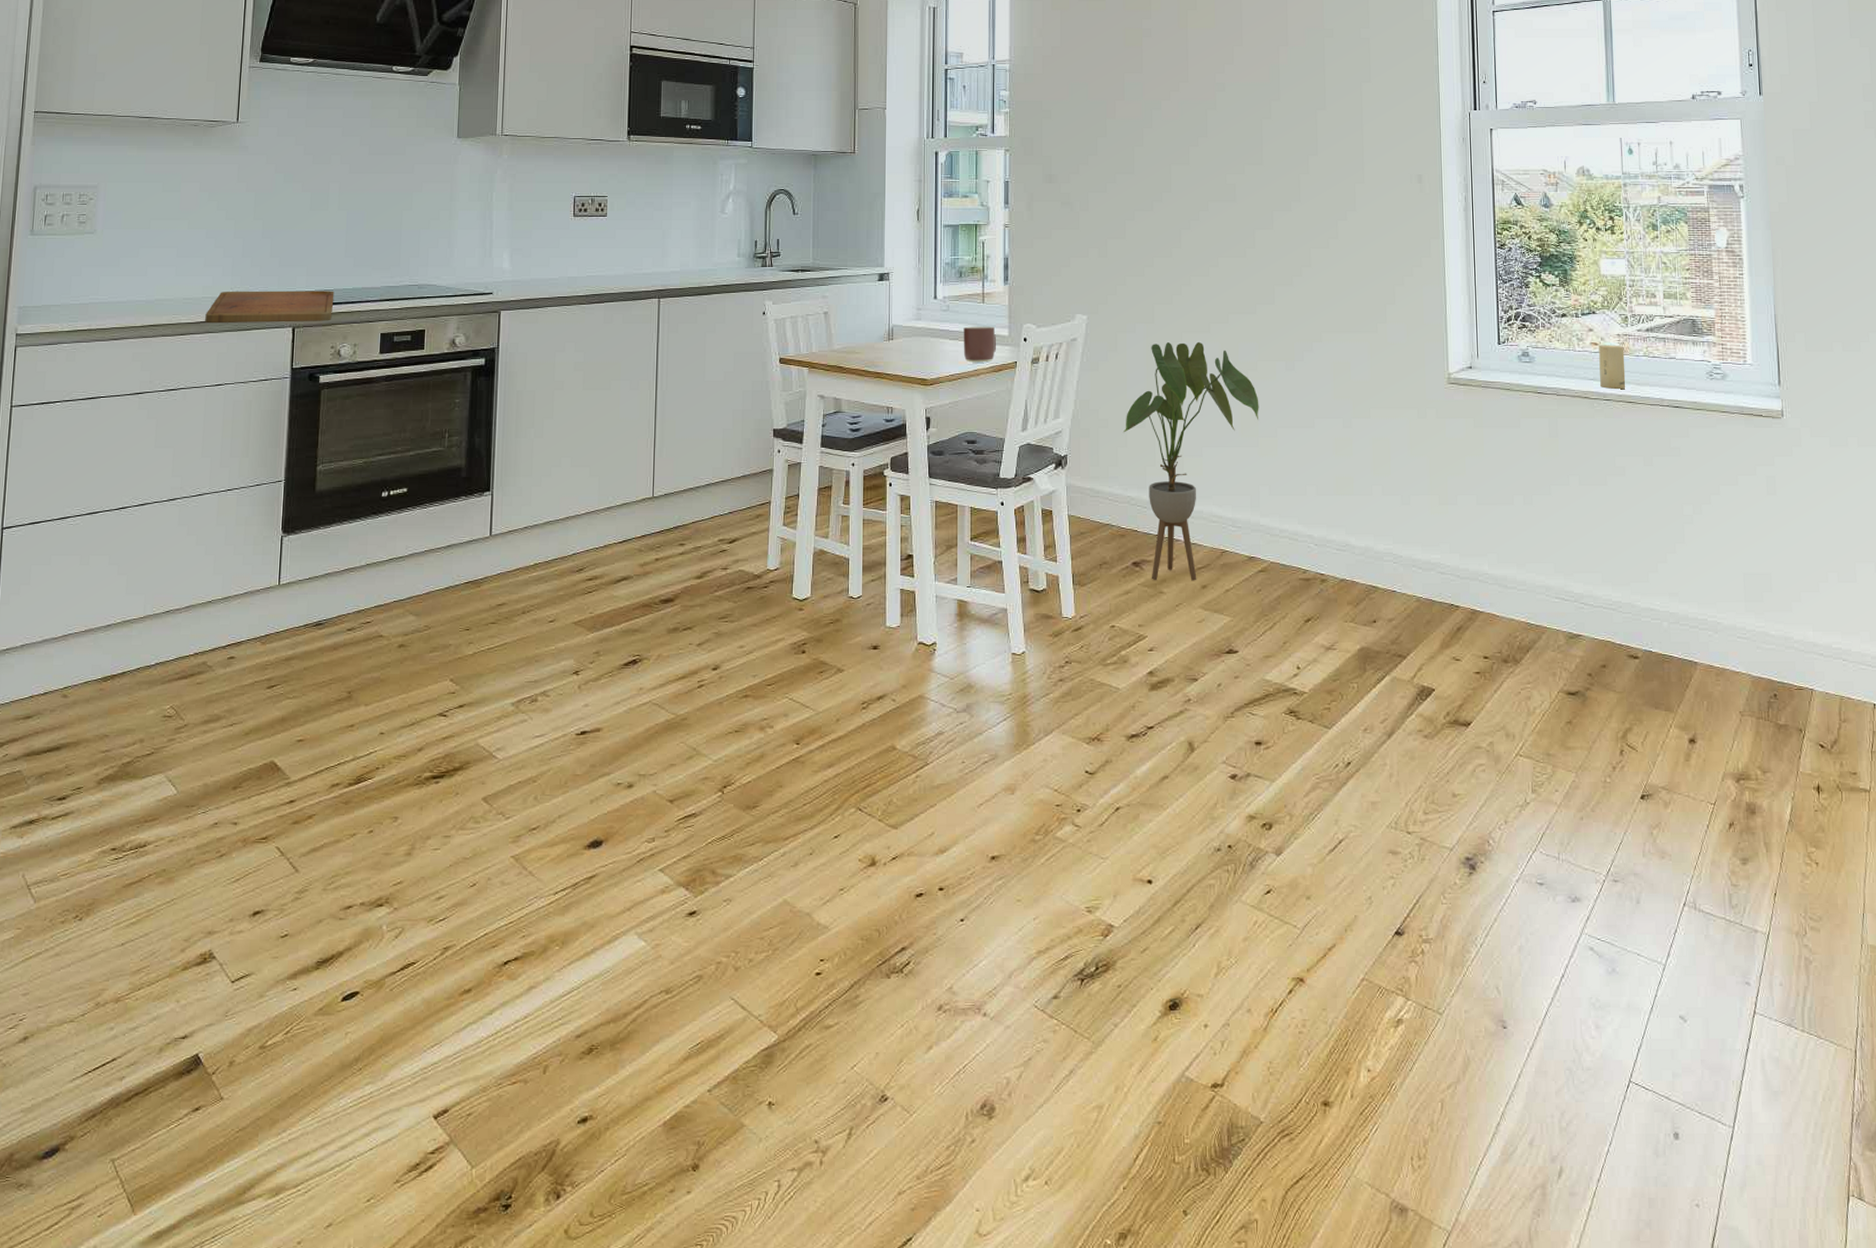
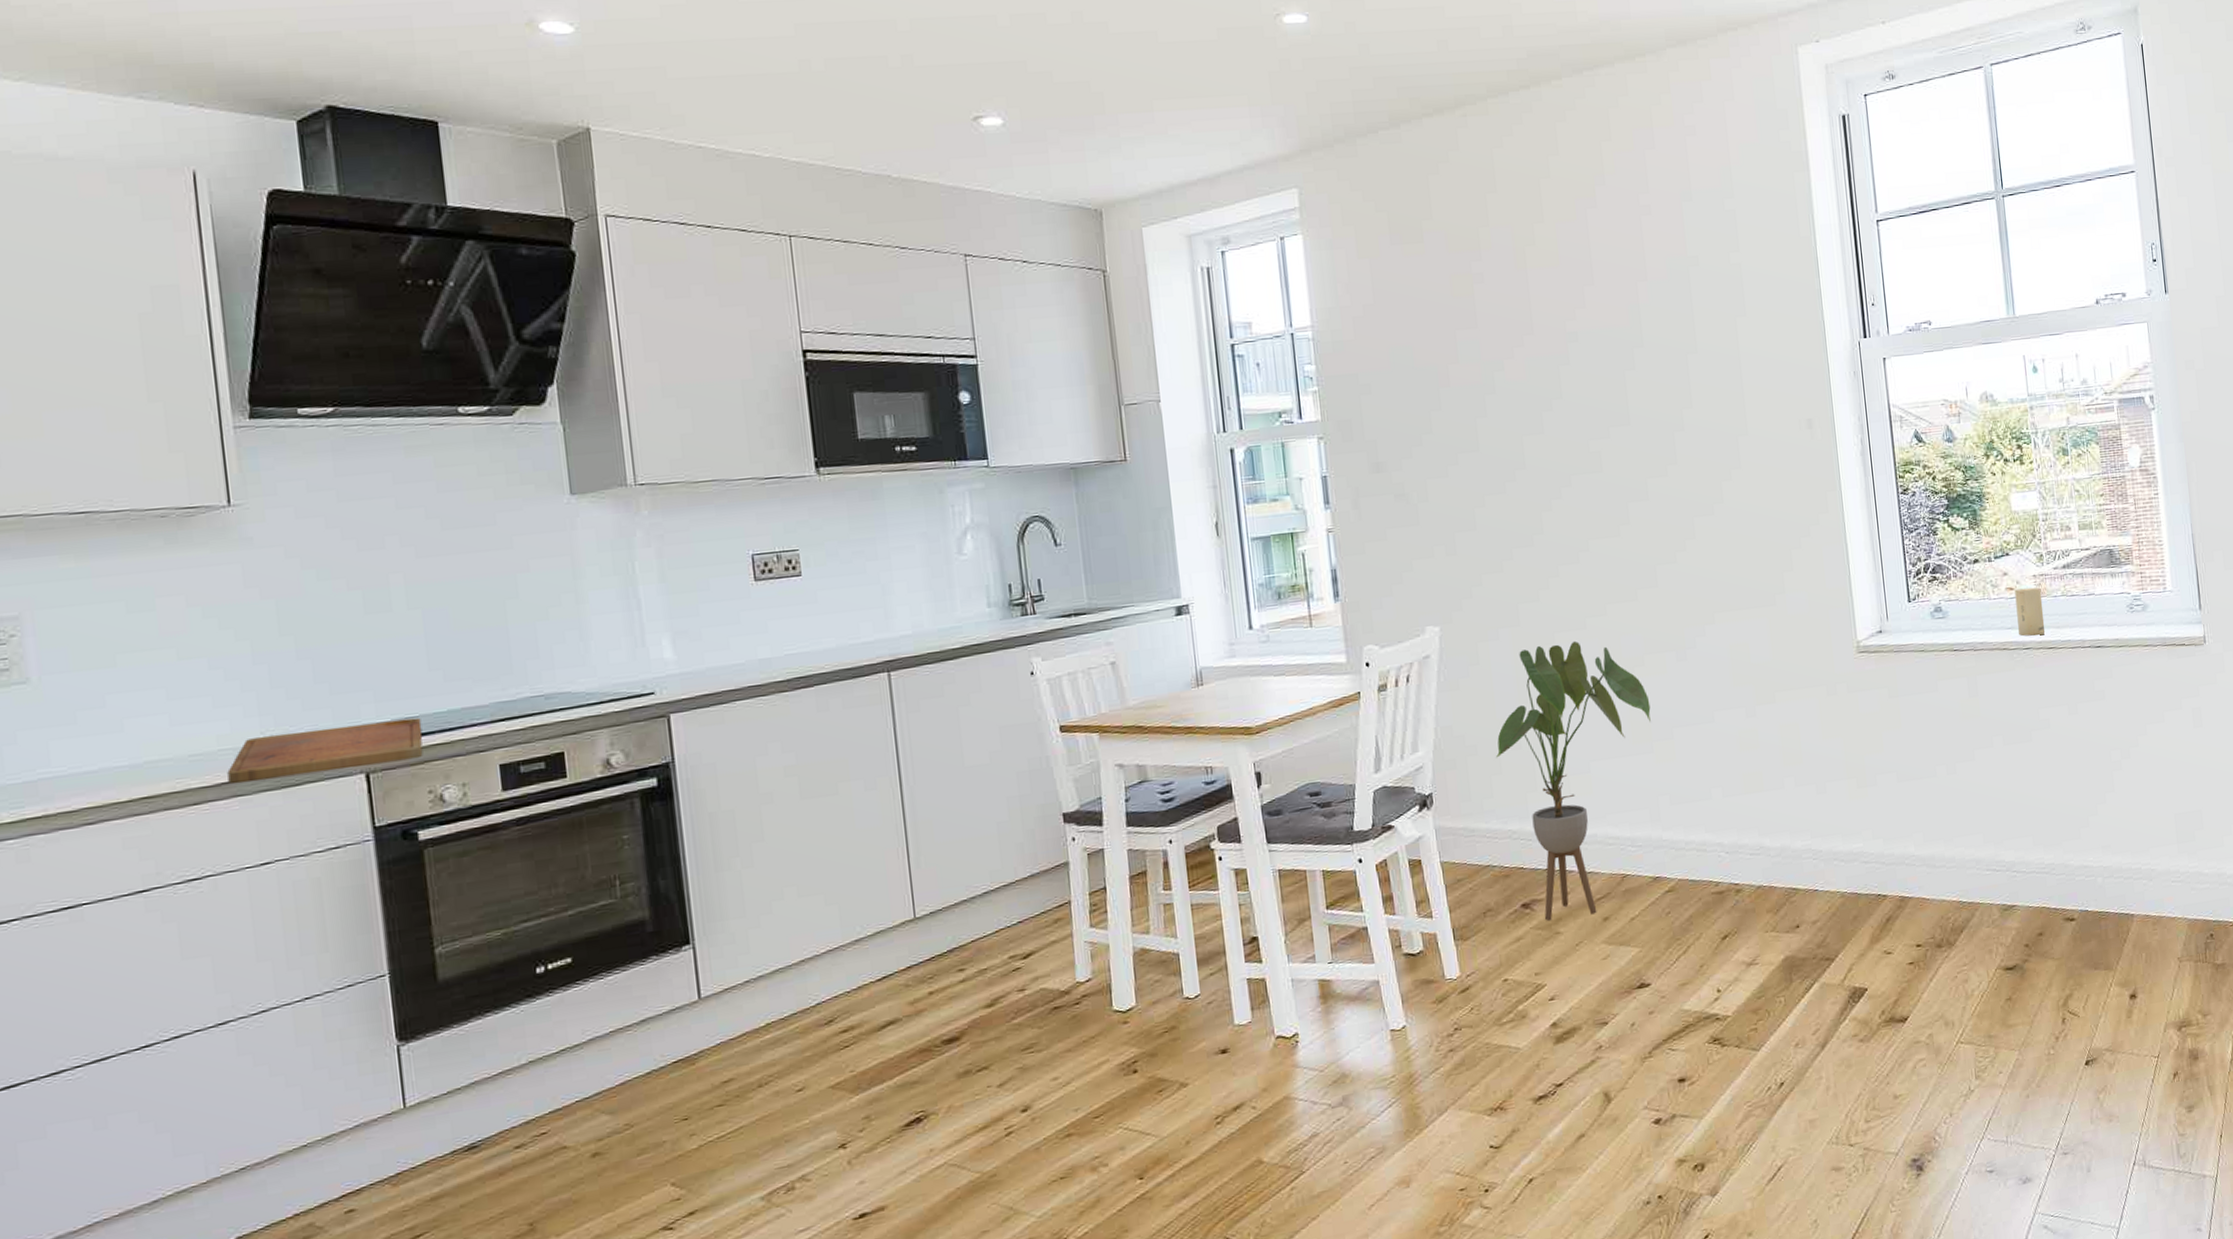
mug: present [963,326,996,363] -> none [1290,653,1333,701]

